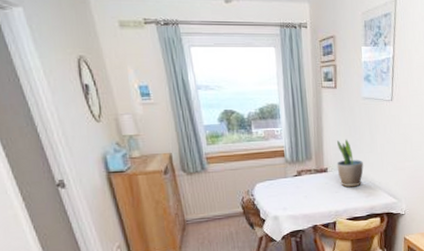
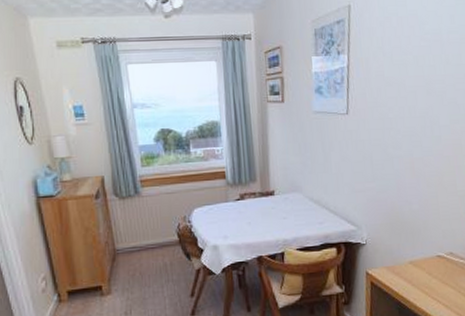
potted plant: present [336,139,364,188] -> none [284,158,316,213]

